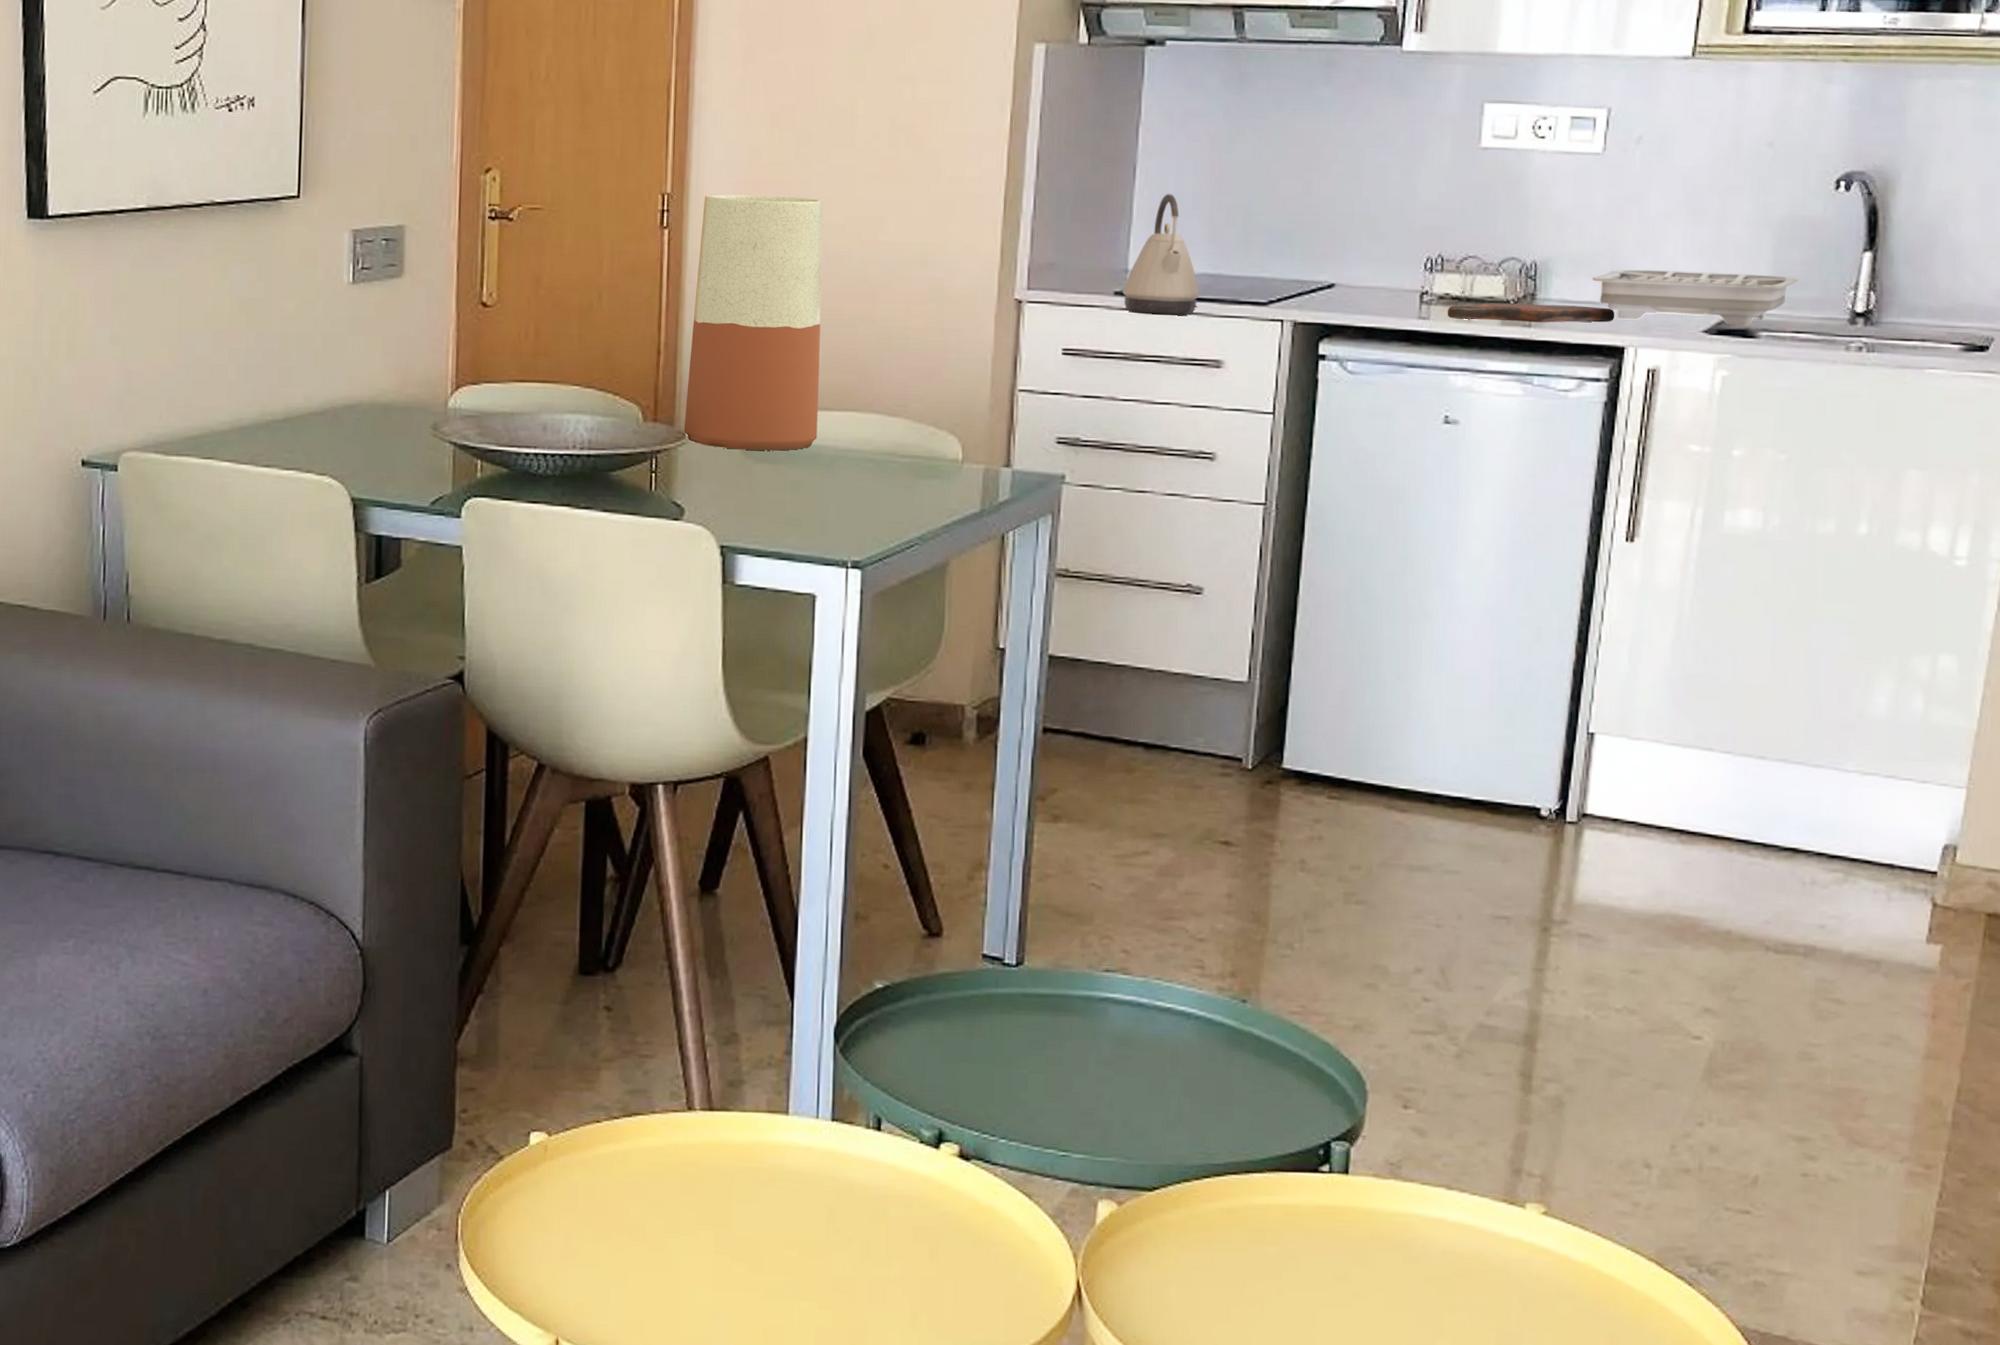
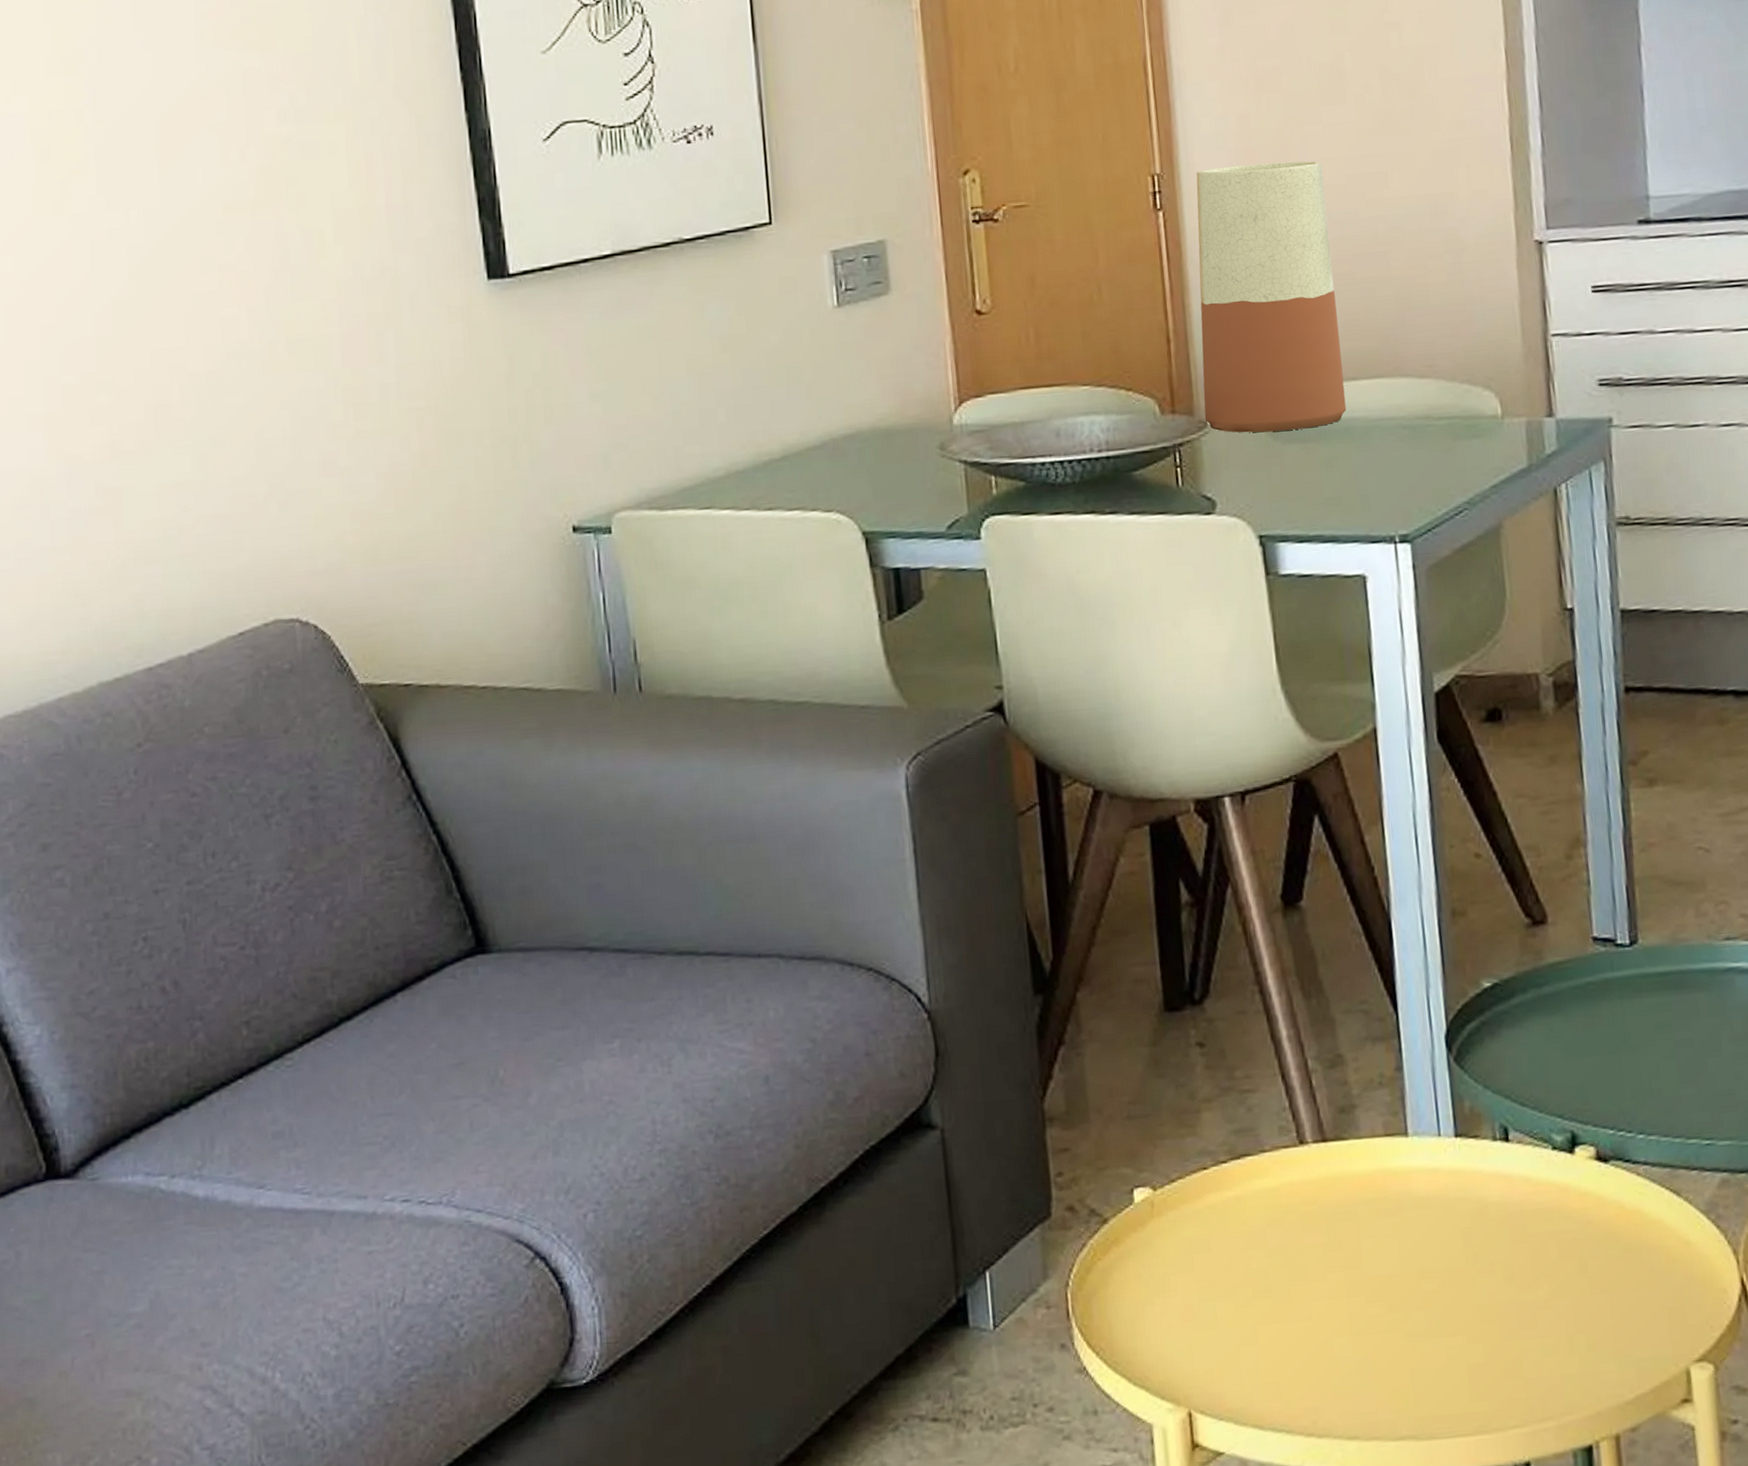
kettle: present [1123,194,1200,316] -> none [1646,112,1728,241]

